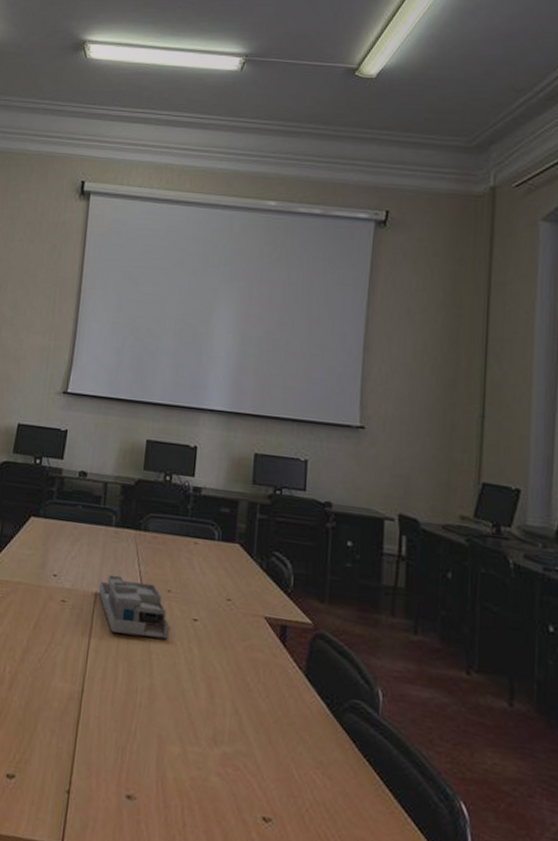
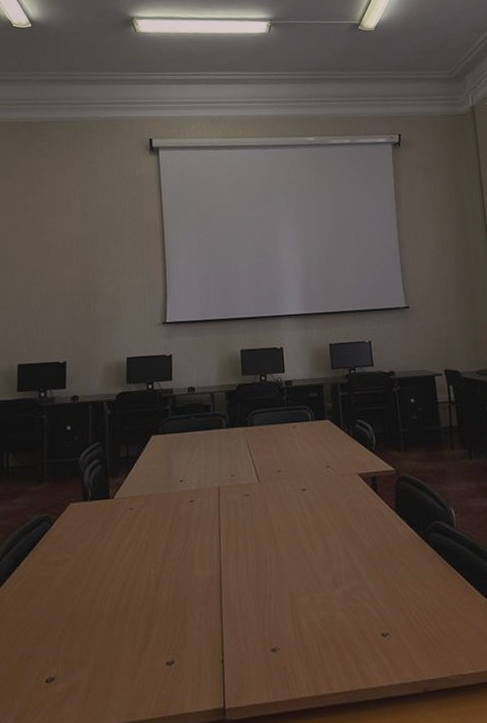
desk organizer: present [99,574,171,640] -> none [221,468,286,517]

